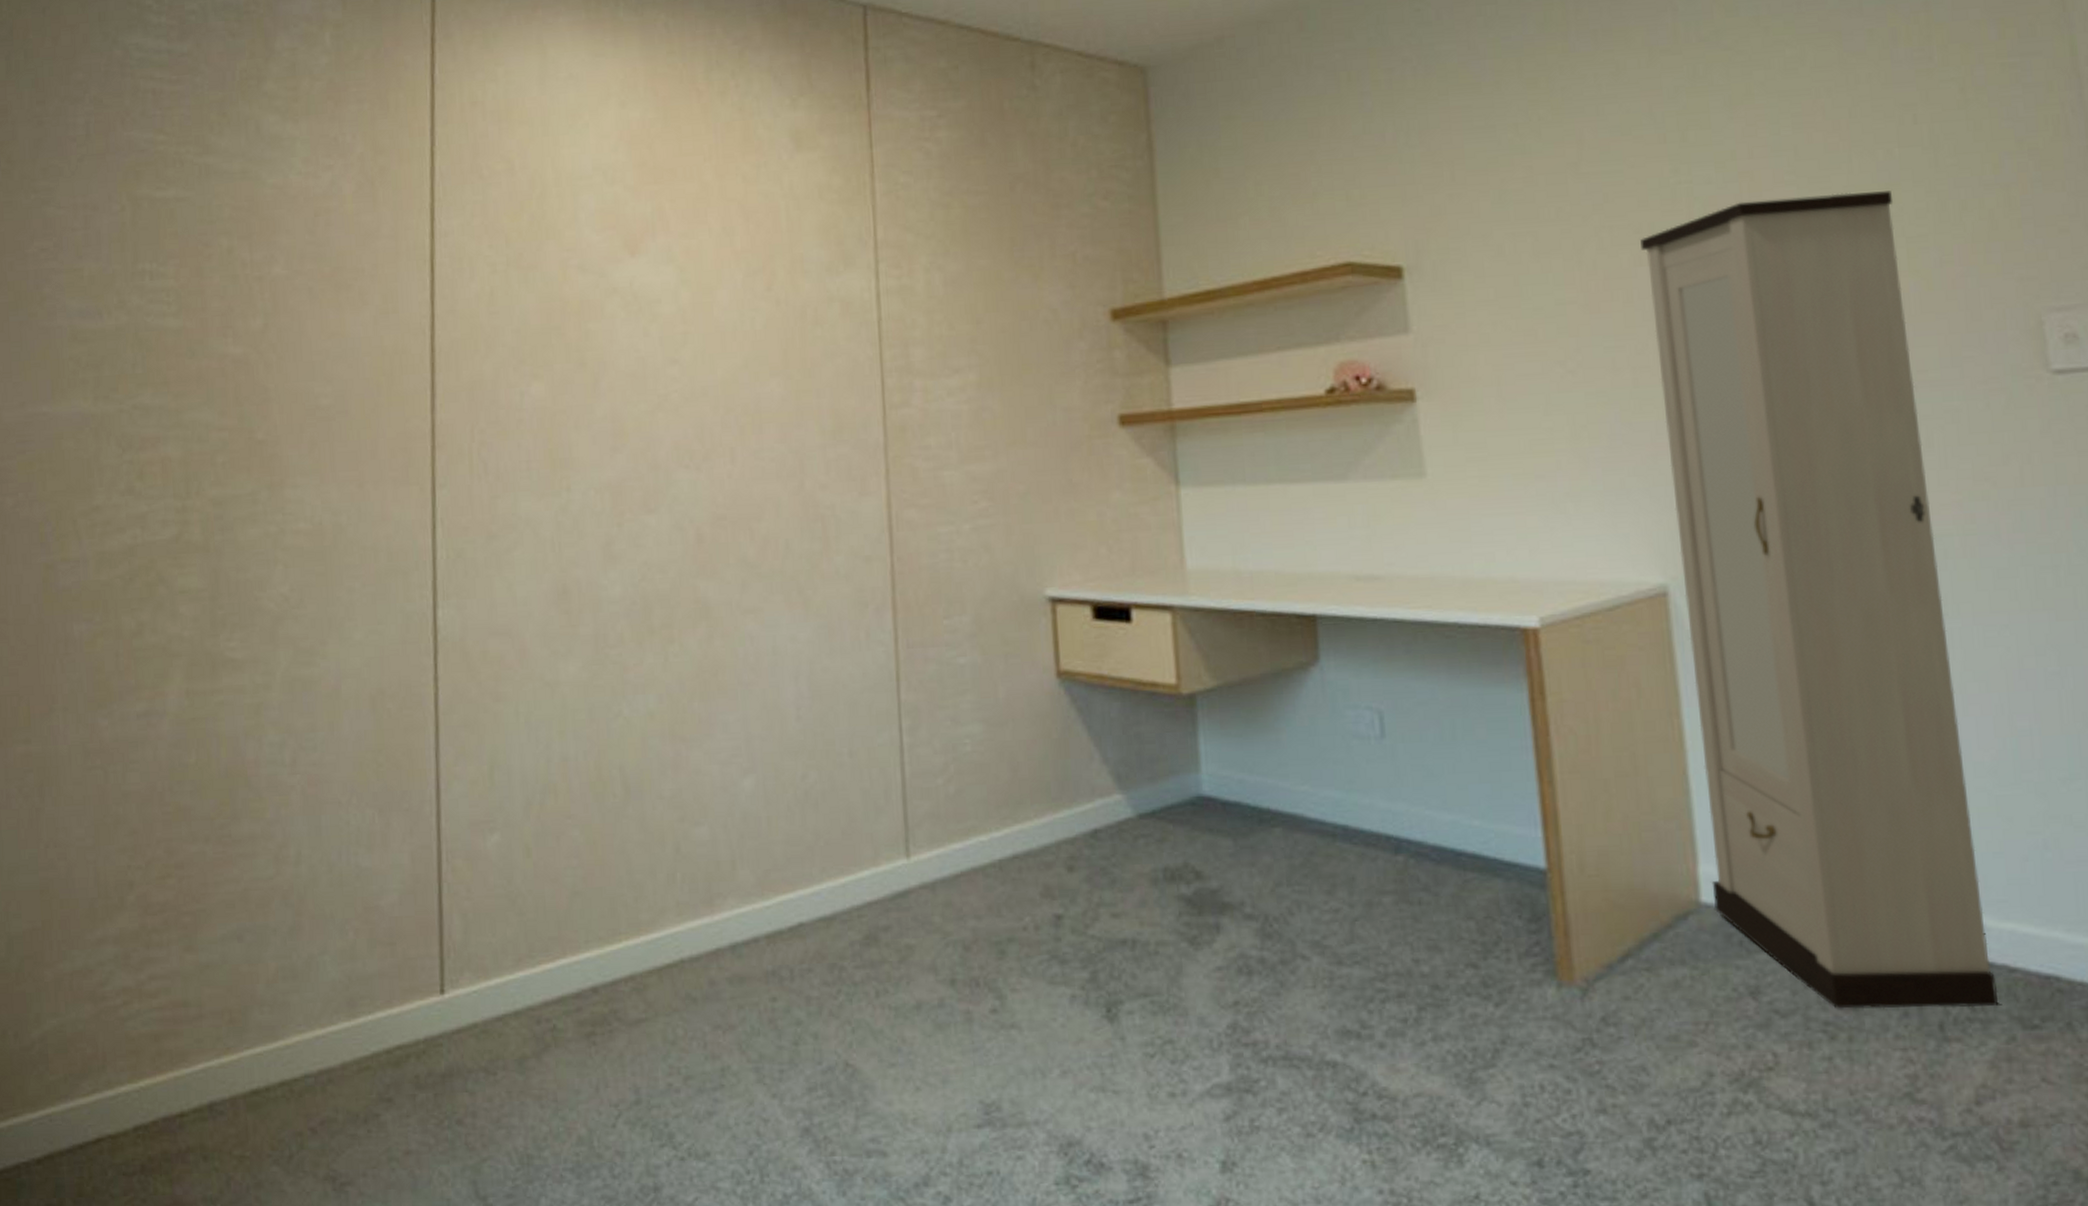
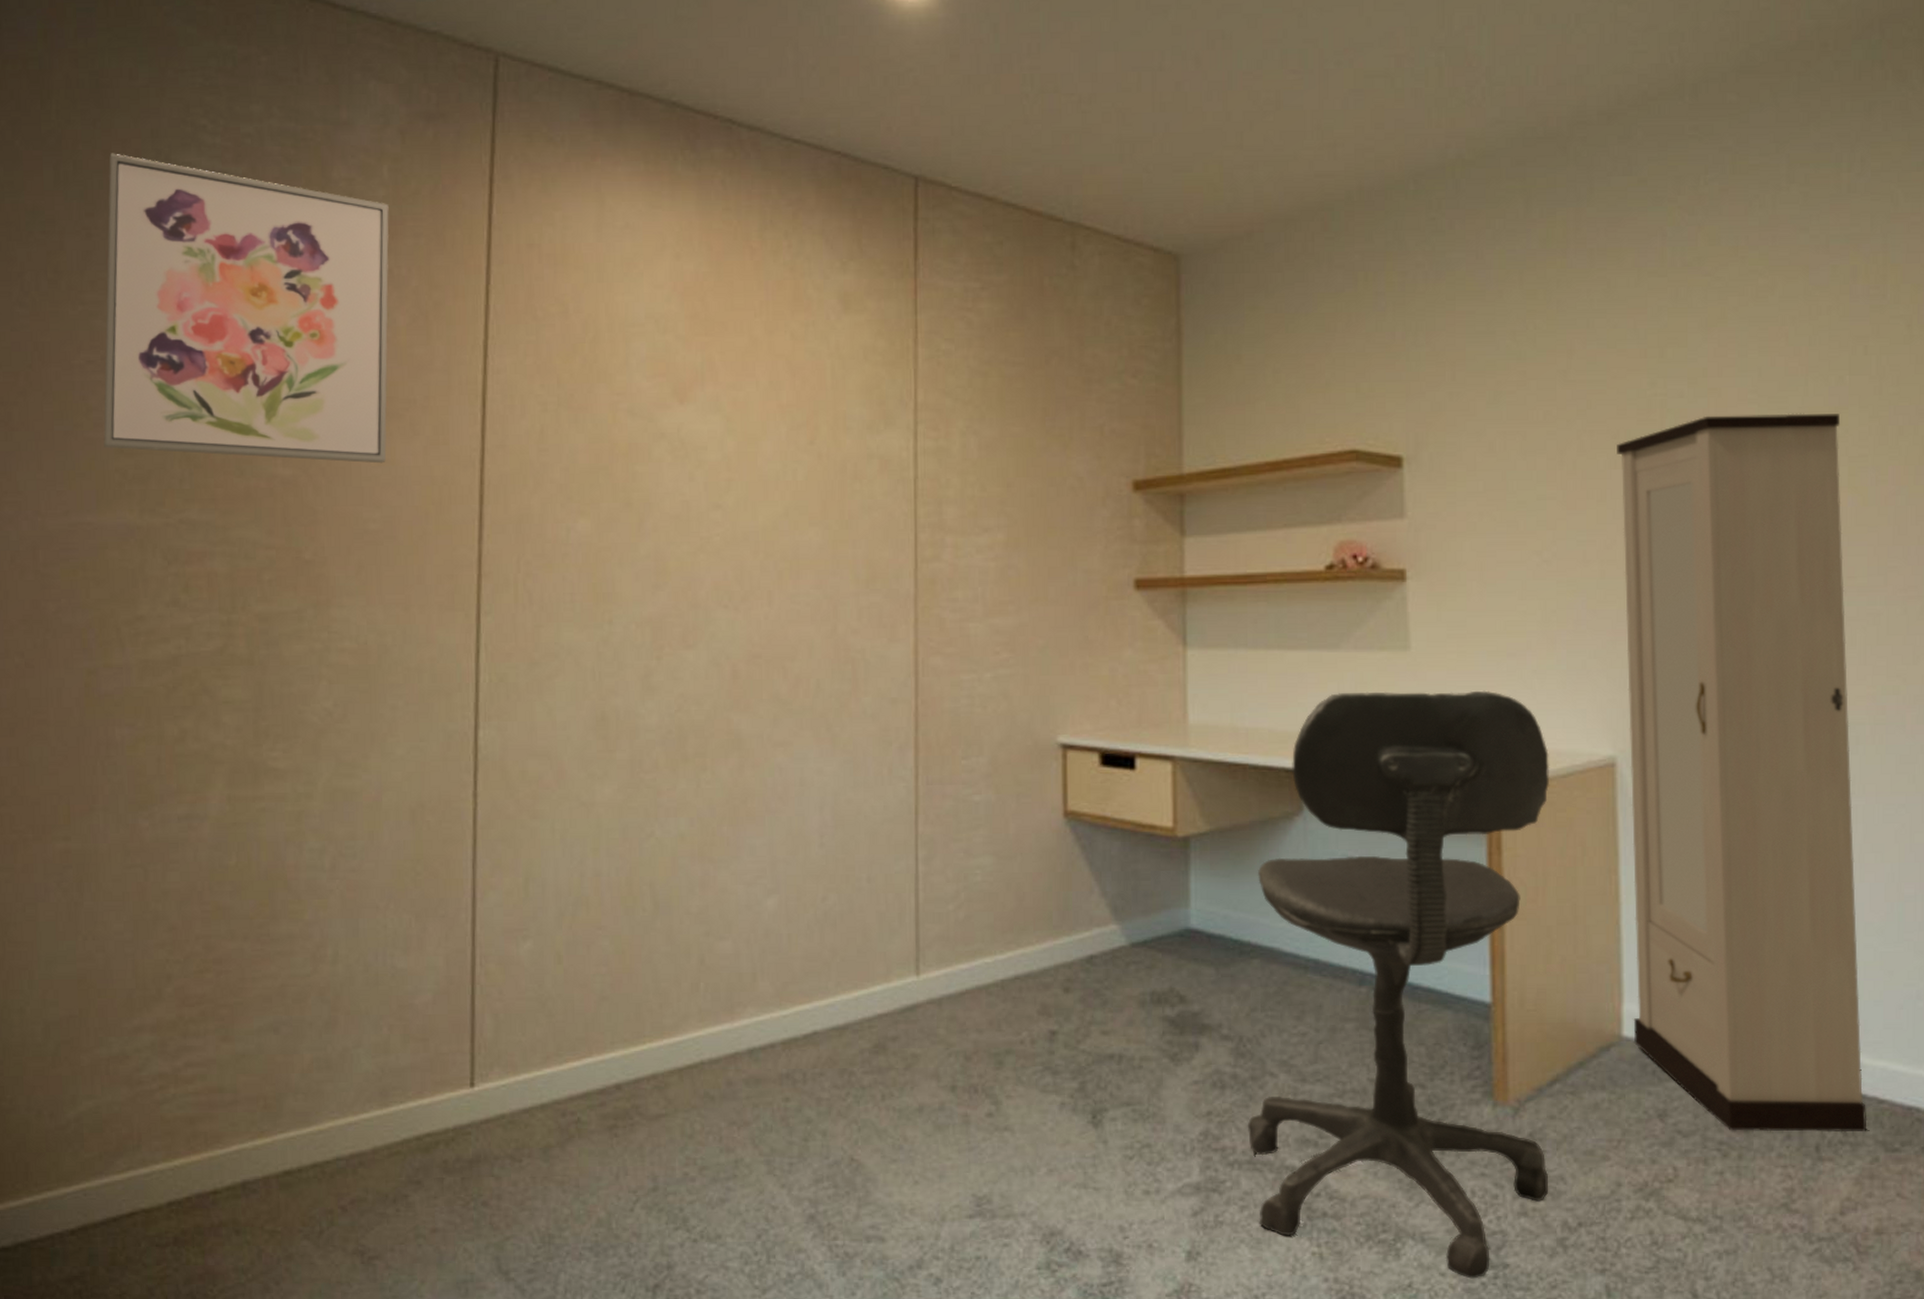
wall art: none [57,39,337,337] -> present [103,153,389,464]
office chair: none [1272,517,1630,1188] -> present [1248,690,1550,1279]

